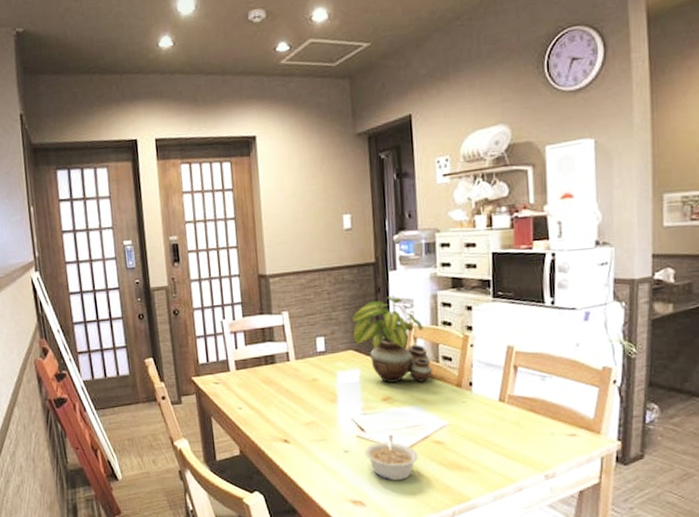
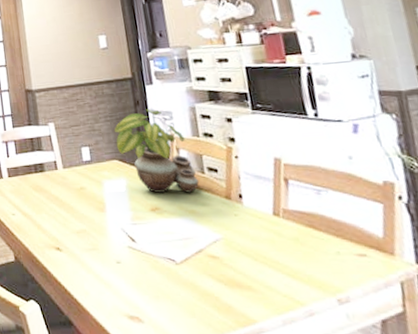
legume: present [365,434,418,480] -> none [137,246,194,296]

